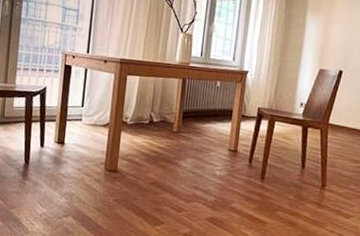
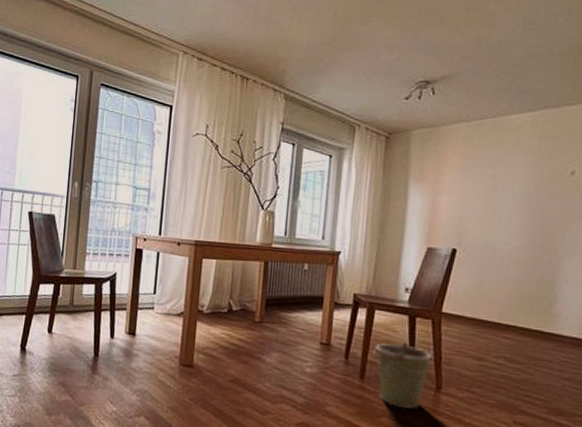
bucket: none [272,149,320,204] -> present [372,343,432,409]

